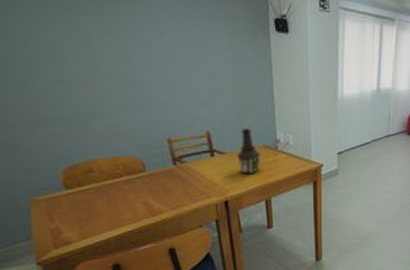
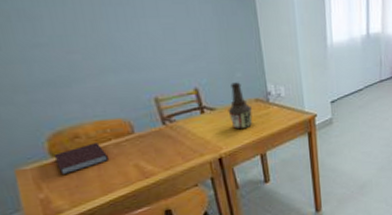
notebook: none [67,178,120,208] -> present [53,143,110,176]

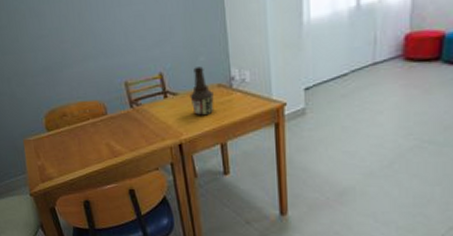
notebook: present [53,143,110,176] -> none [48,121,88,148]

